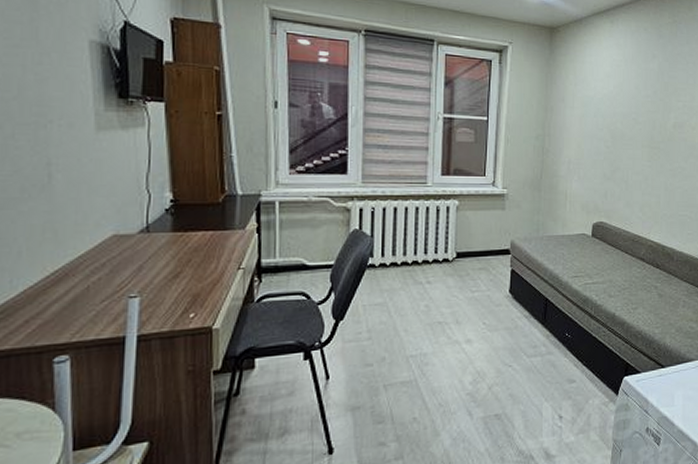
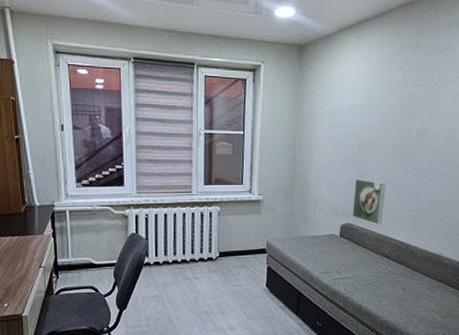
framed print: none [605,172,641,224] -> present [352,178,386,225]

